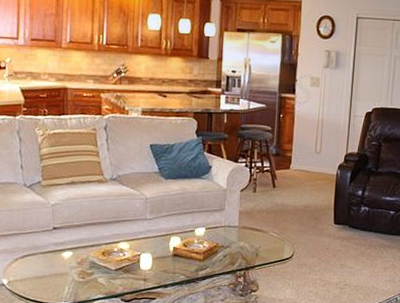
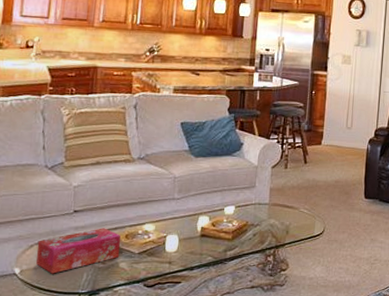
tissue box: none [21,244,98,286] -> present [36,228,121,274]

